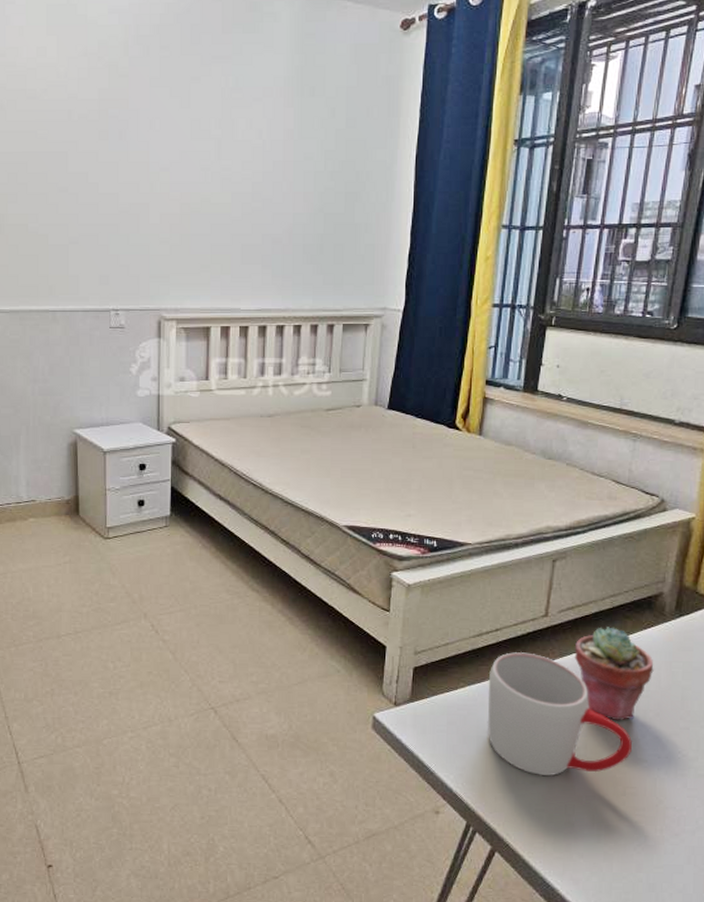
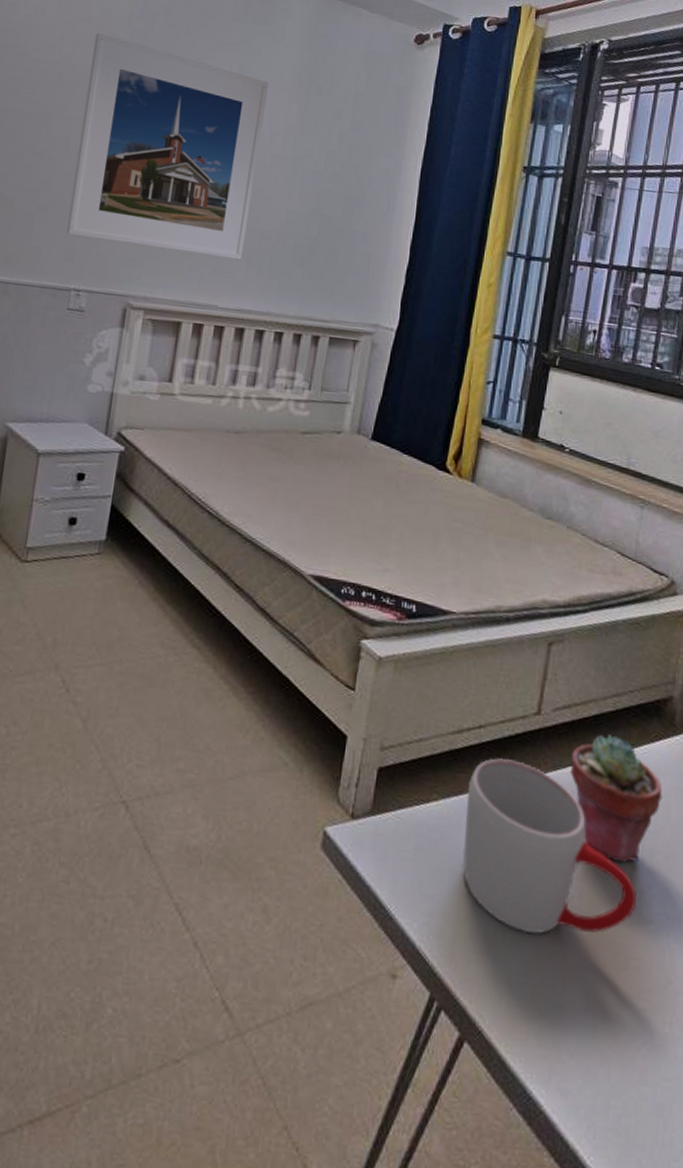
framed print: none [97,64,264,265] -> present [67,32,269,260]

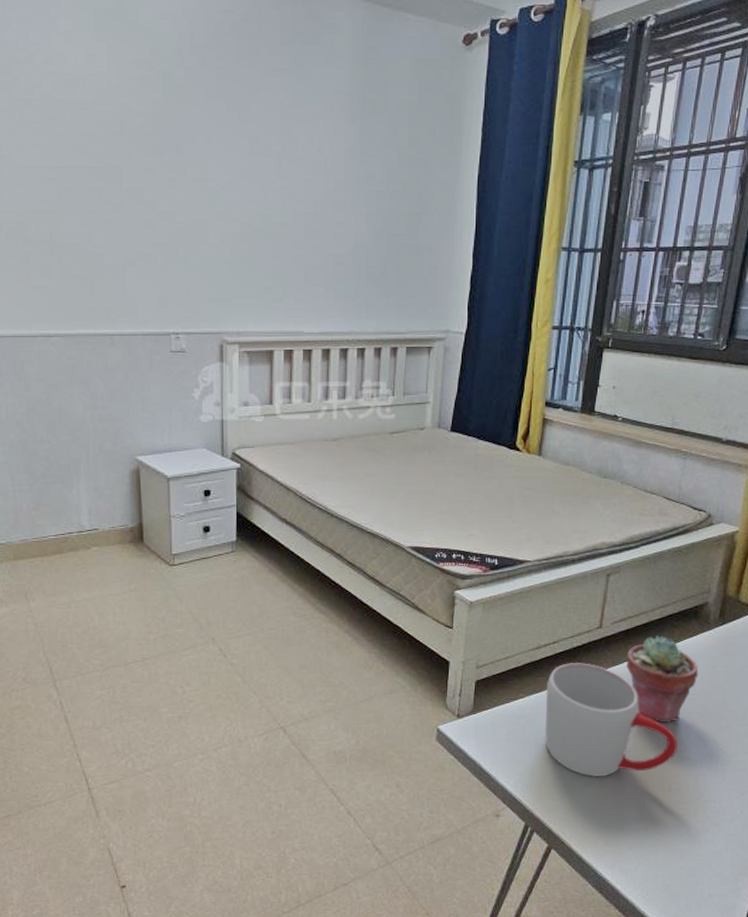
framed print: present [67,32,269,260] -> none [150,74,325,287]

